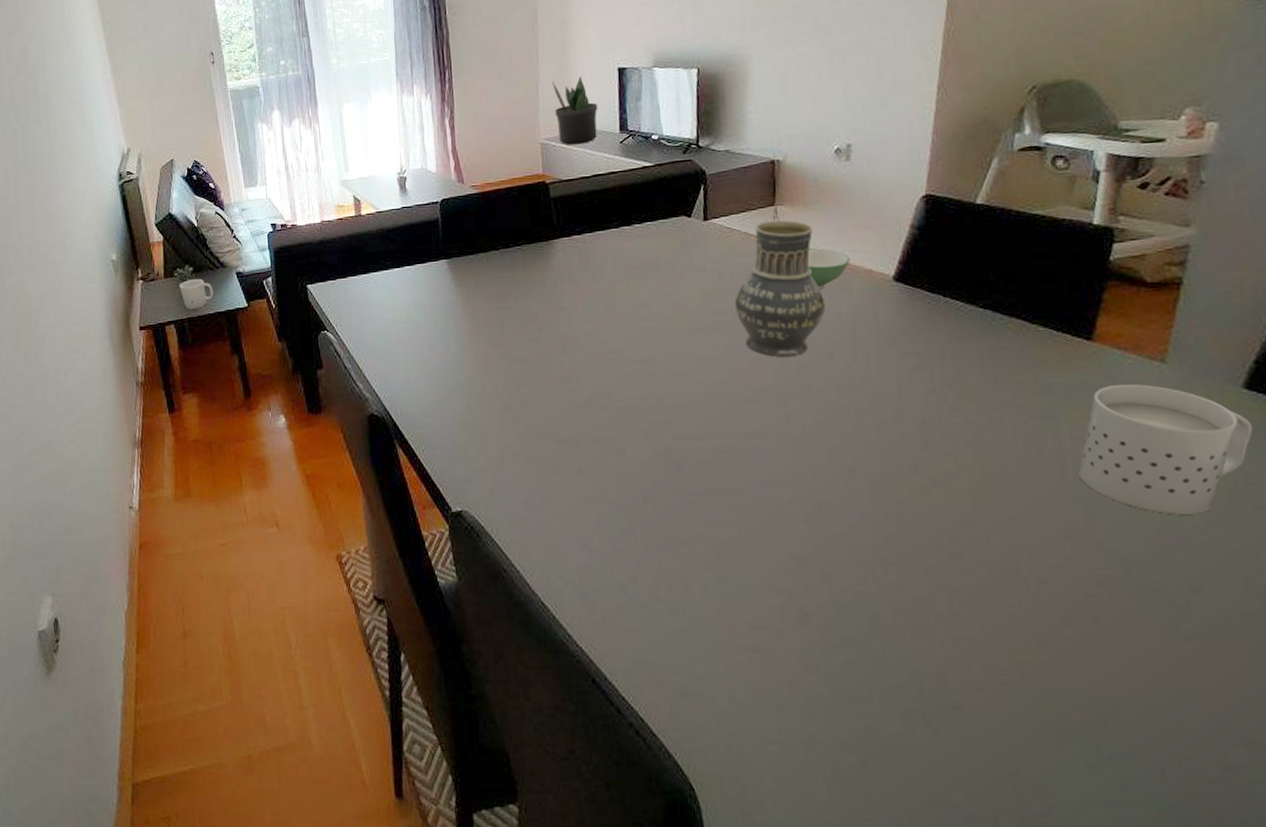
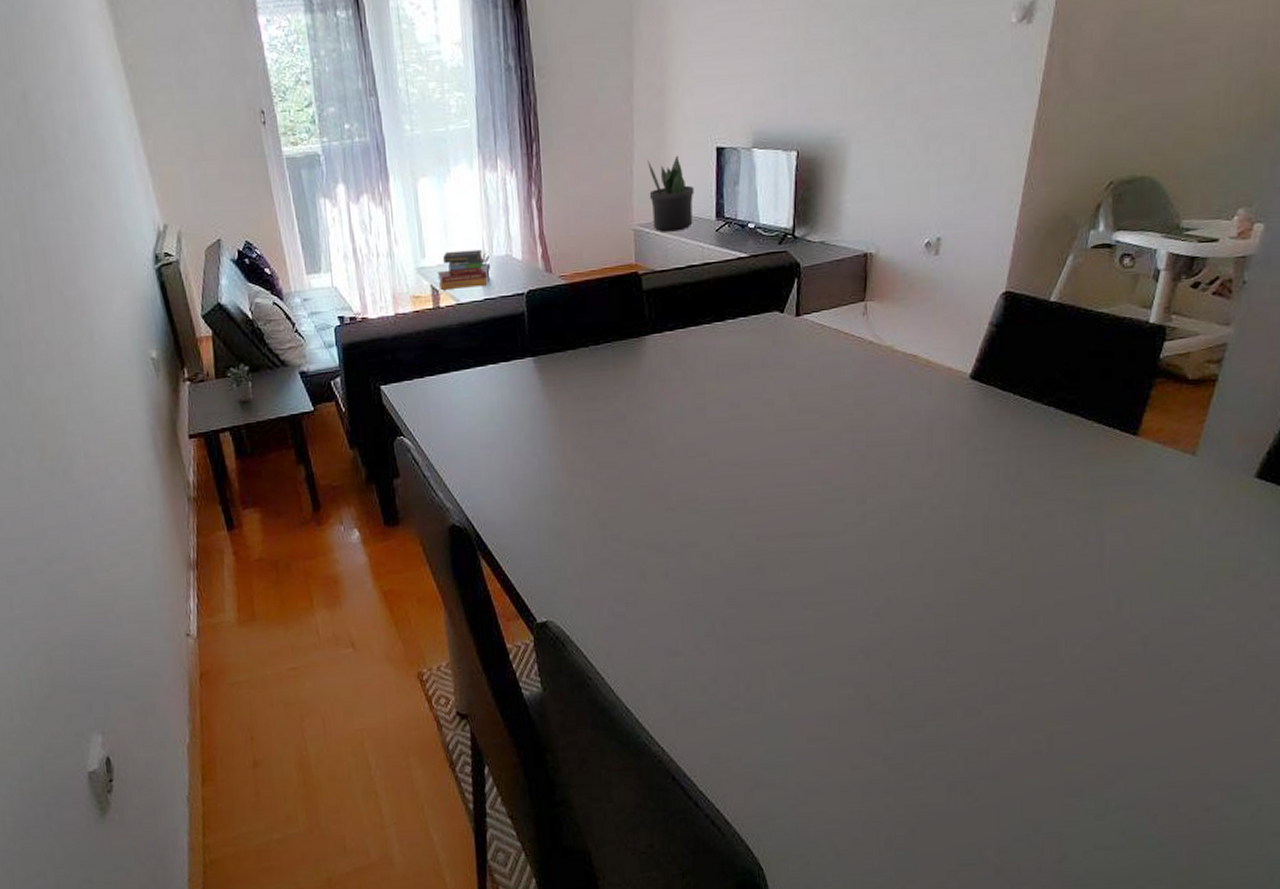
mug: present [179,278,214,310] -> none [233,379,275,415]
books: none [359,163,405,199] -> present [437,249,488,290]
vase: present [734,220,825,357] -> none [821,316,906,456]
bowl: present [807,248,850,289] -> none [892,345,932,388]
mug: present [1078,383,1252,515] -> none [1114,475,1258,595]

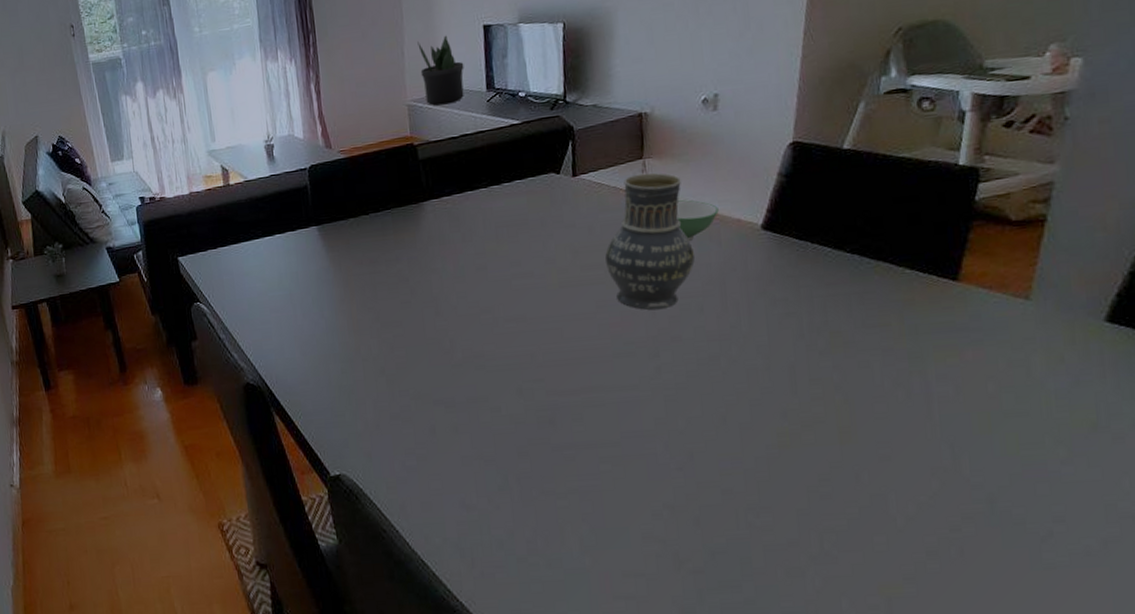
books: present [437,249,488,290] -> none [226,131,272,169]
vase: none [821,316,906,456] -> present [604,172,695,310]
bowl: none [892,345,932,388] -> present [676,199,719,241]

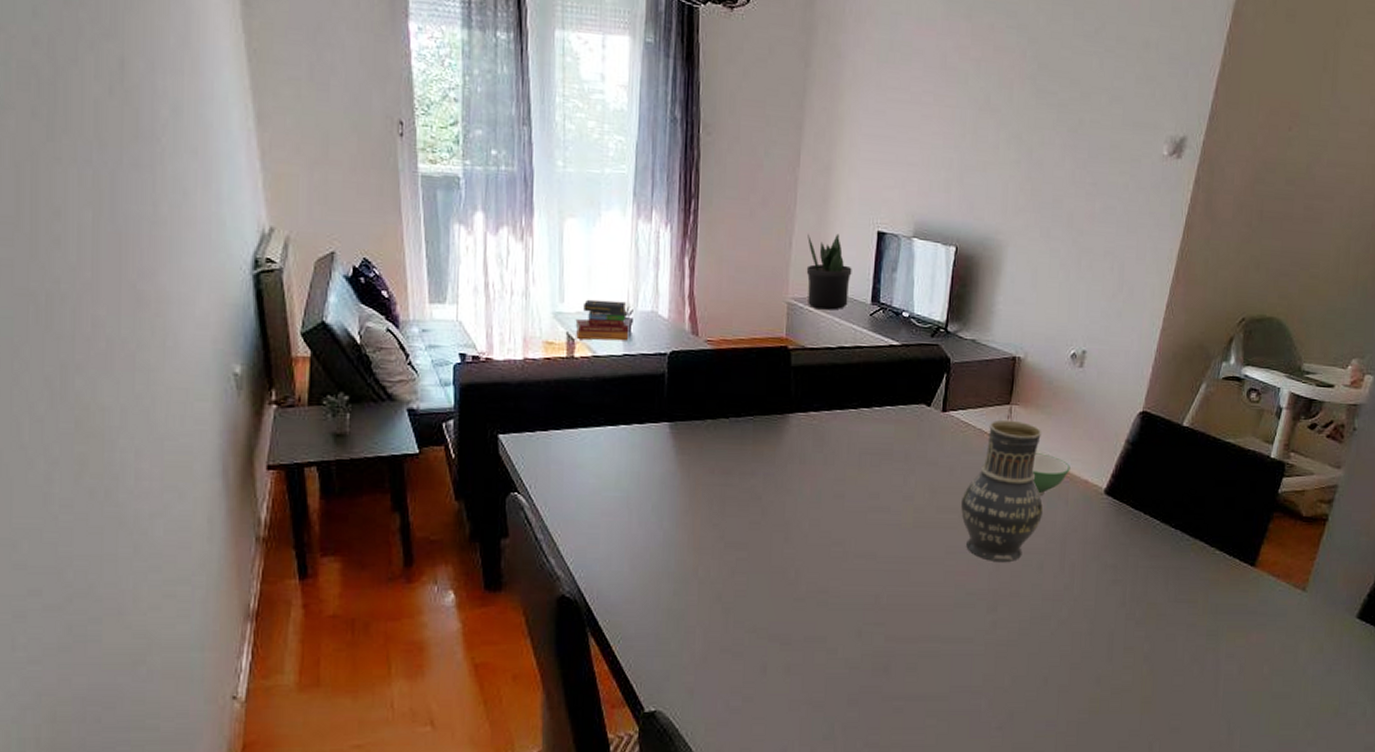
books: none [226,131,272,169] -> present [575,299,629,341]

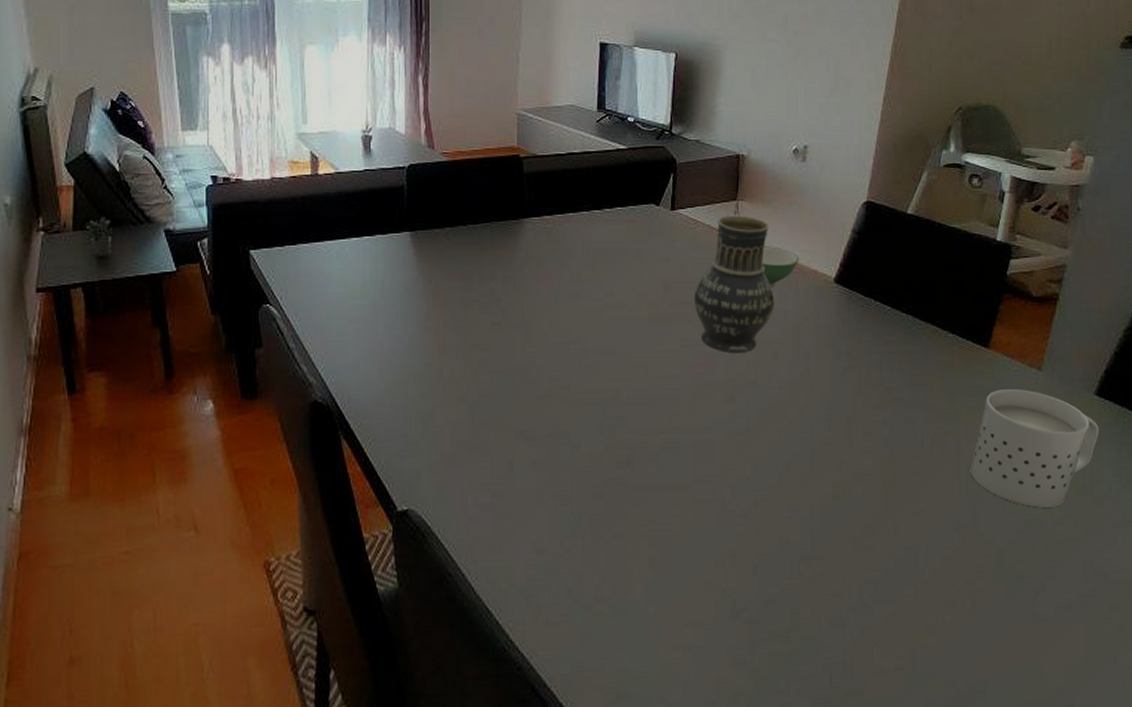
books: present [575,299,629,341] -> none [318,120,369,157]
planter: present [806,233,852,310] -> none [534,46,578,119]
mug: none [1228,608,1358,729] -> present [970,388,1099,508]

